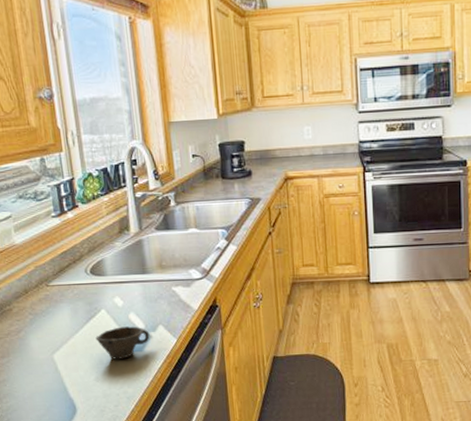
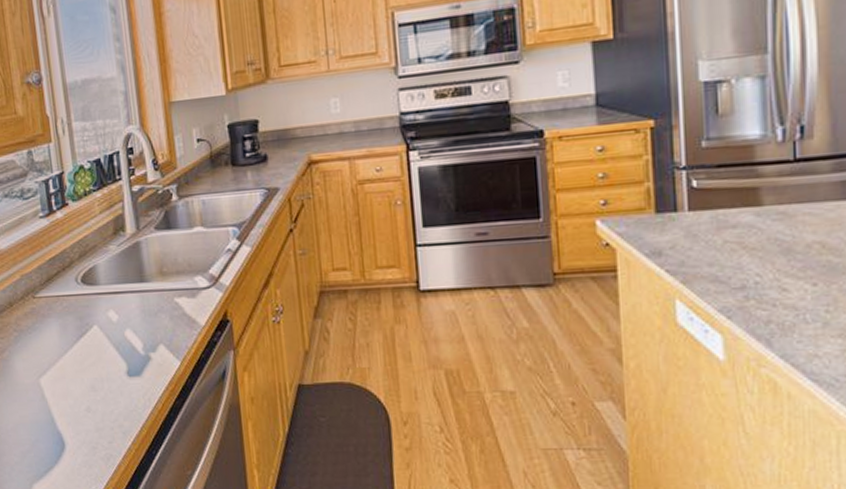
cup: present [95,326,150,359] -> none [87,345,149,386]

